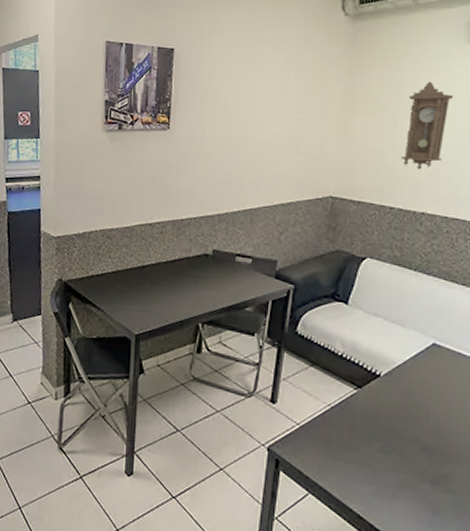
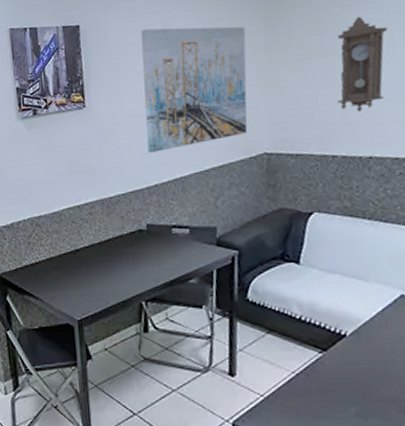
wall art: none [223,62,328,182] -> present [140,26,248,153]

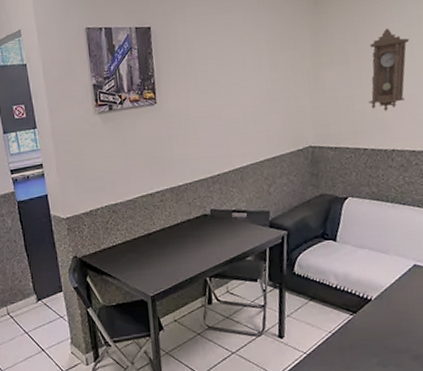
wall art: present [140,26,248,153] -> none [205,32,296,146]

